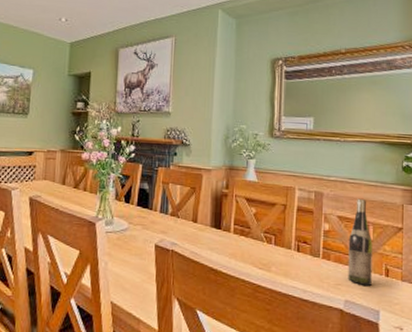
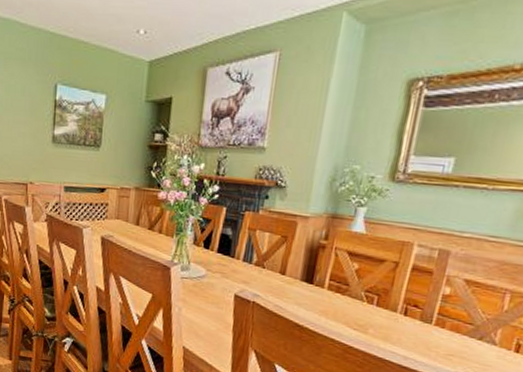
wine bottle: present [348,198,373,287] -> none [463,260,509,361]

